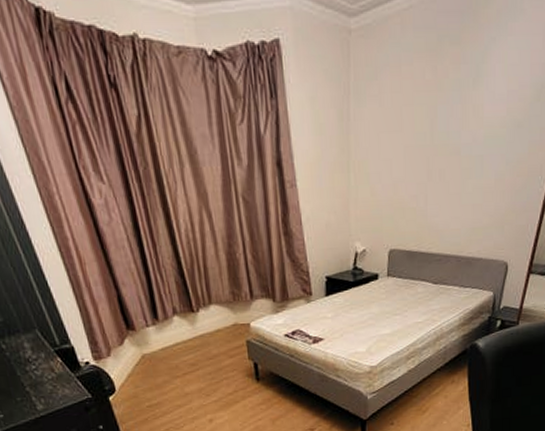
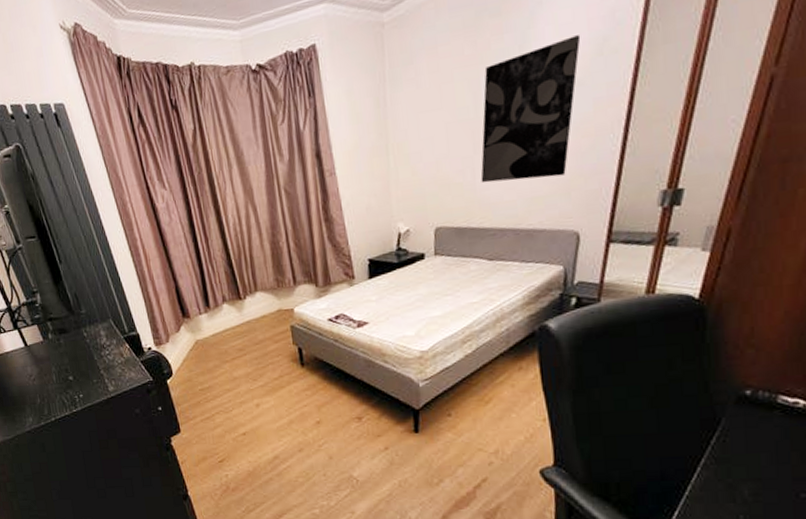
wall art: none [432,78,524,211] -> present [480,35,581,184]

